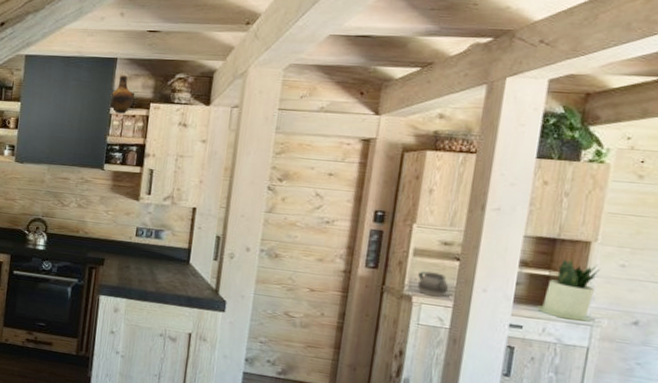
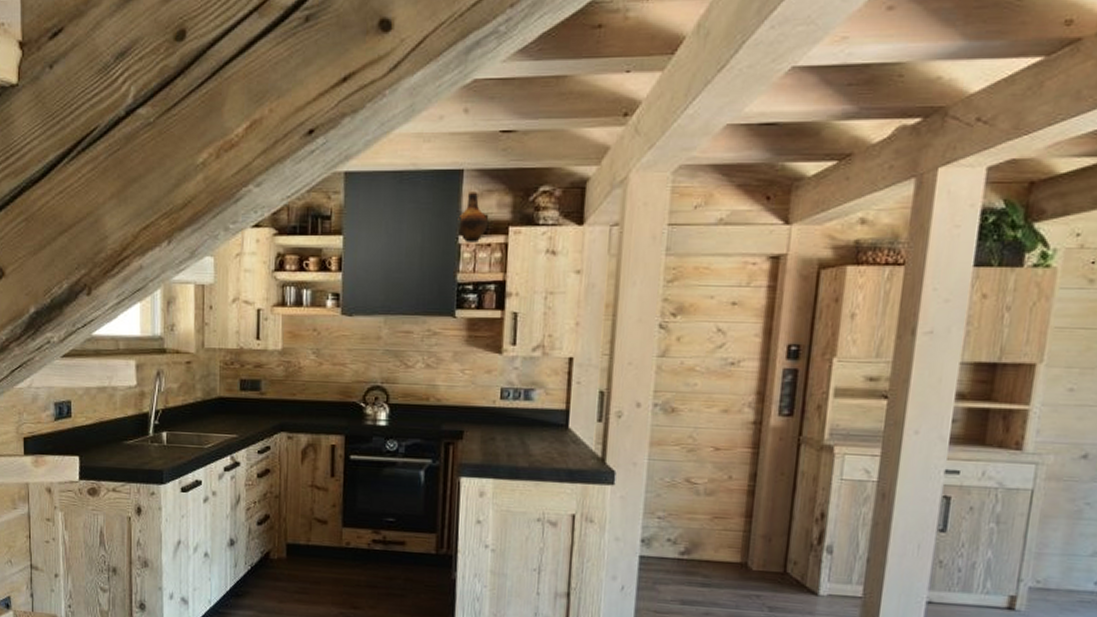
ceramic pot: present [417,271,448,298] -> none [839,414,875,446]
planter: present [537,259,601,322] -> none [976,387,1047,460]

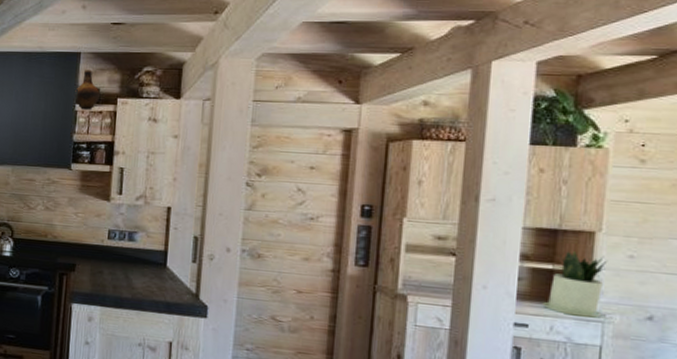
planter: none [976,387,1047,460] -> present [542,251,608,318]

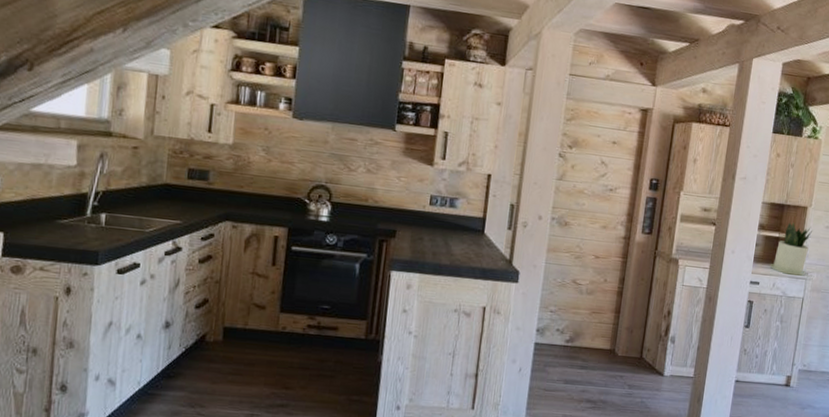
ceramic jug: present [74,70,100,110] -> none [401,25,428,69]

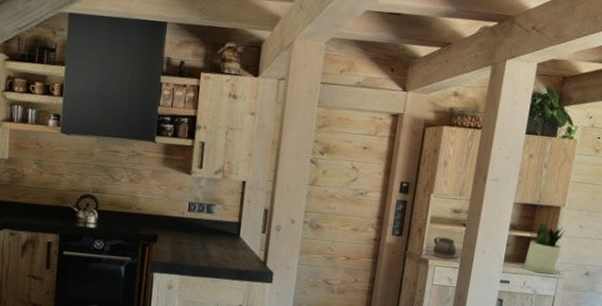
ceramic pot: none [682,235,706,260] -> present [432,236,456,260]

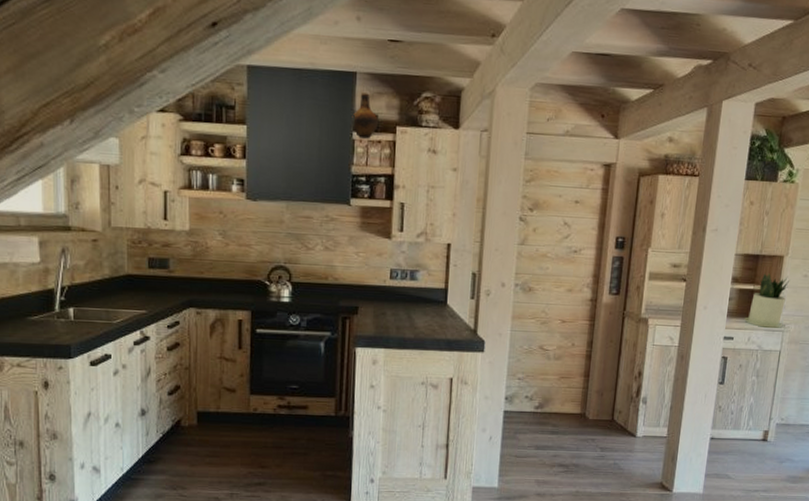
ceramic jug: none [160,41,184,83] -> present [351,93,378,139]
ceramic pot: present [432,236,456,260] -> none [652,294,677,319]

